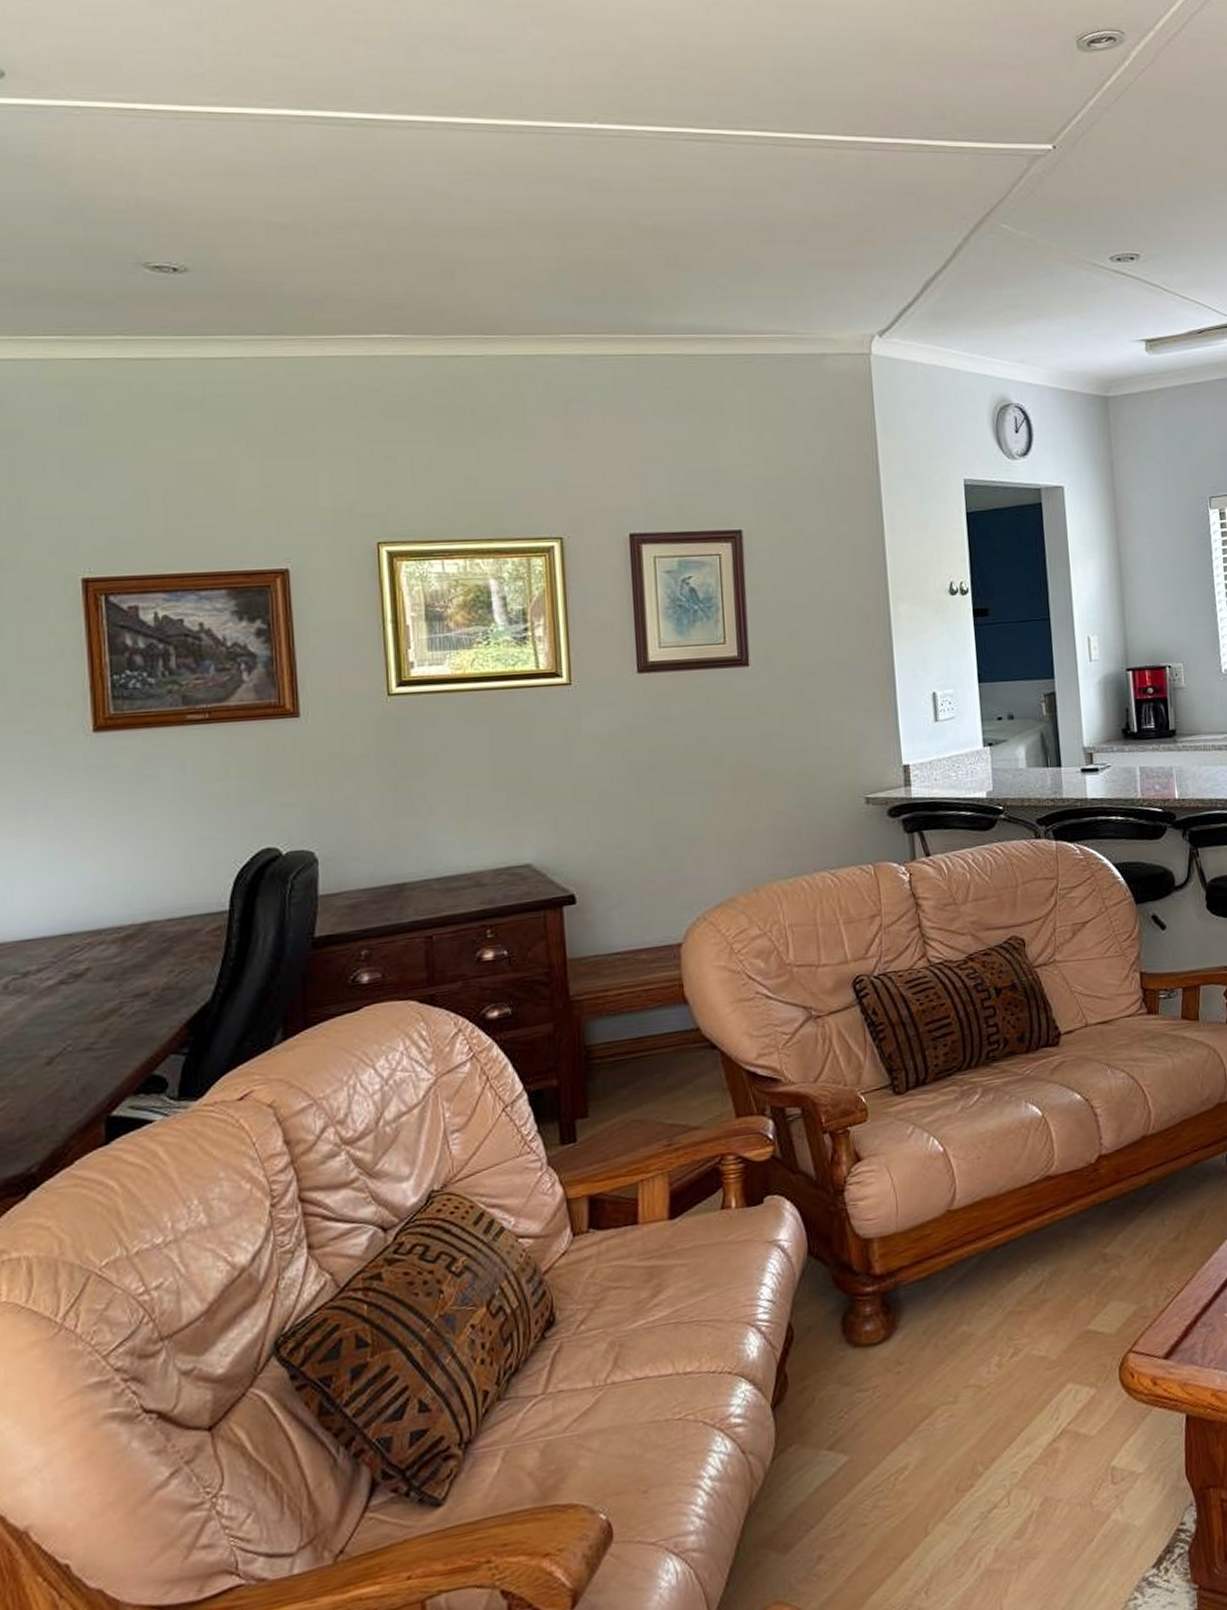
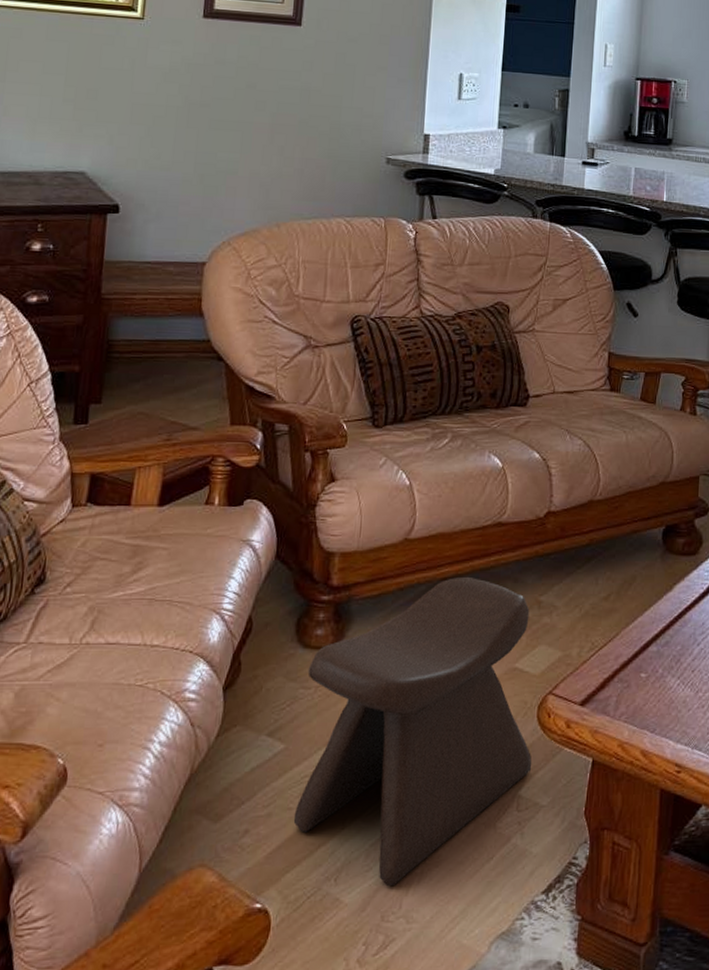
stool: none [862,1240,1122,1589] -> present [293,576,532,885]

